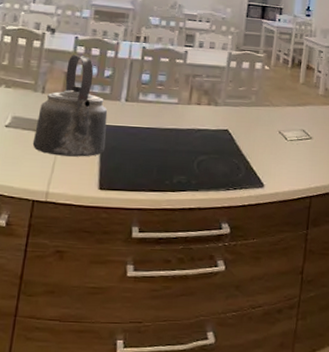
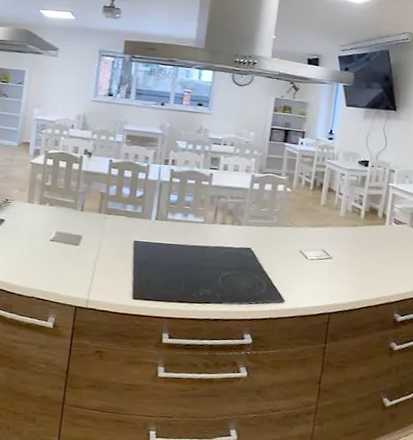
kettle: present [32,54,108,157] -> none [74,176,140,270]

